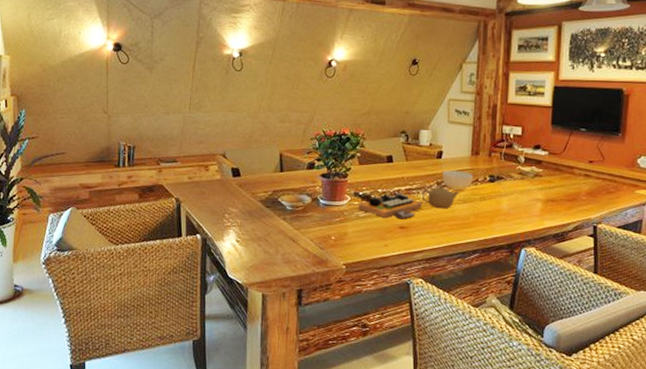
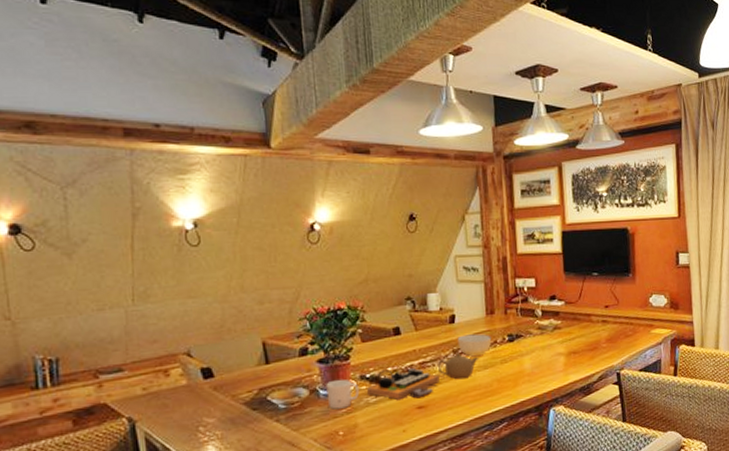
mug: none [325,192,353,218] -> present [326,379,360,410]

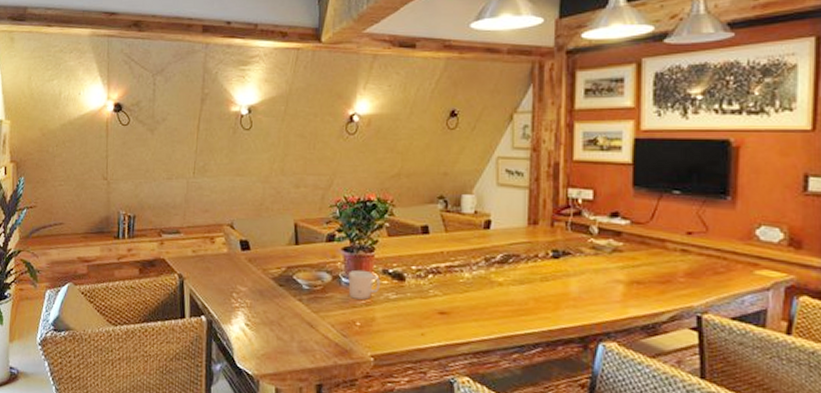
tea set: present [367,368,439,400] -> none [388,268,467,303]
teapot: present [437,353,478,379] -> none [465,261,514,290]
bowl: present [457,333,492,357] -> none [491,243,532,269]

